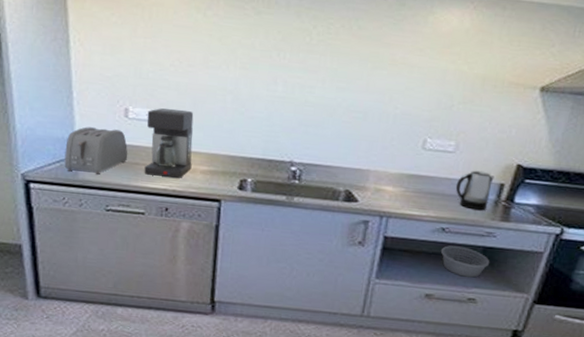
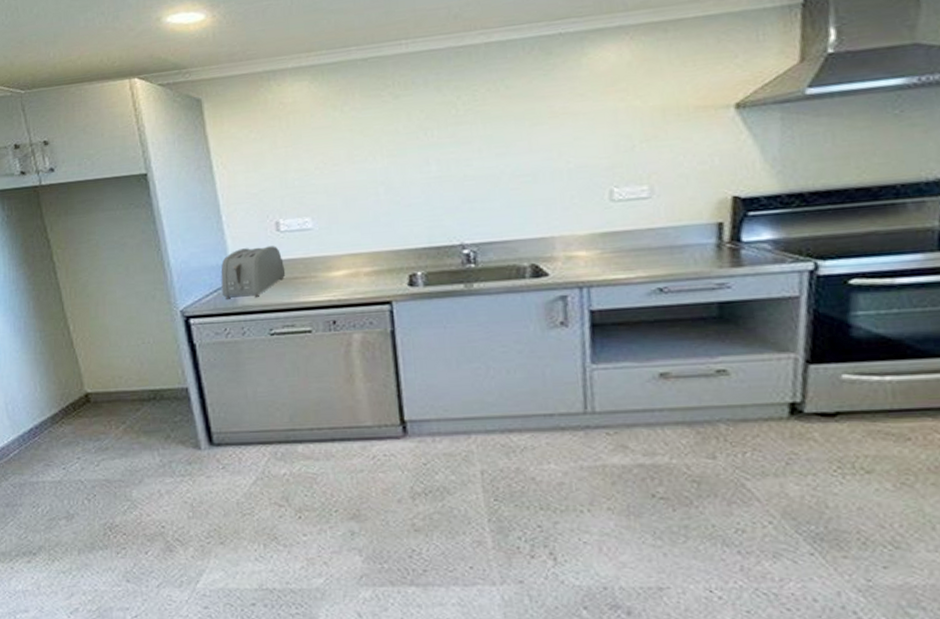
coffee maker: present [144,108,194,178] -> none [299,212,354,288]
colander: present [440,246,490,278] -> none [664,307,733,344]
kettle: present [455,170,495,211] -> none [662,212,709,260]

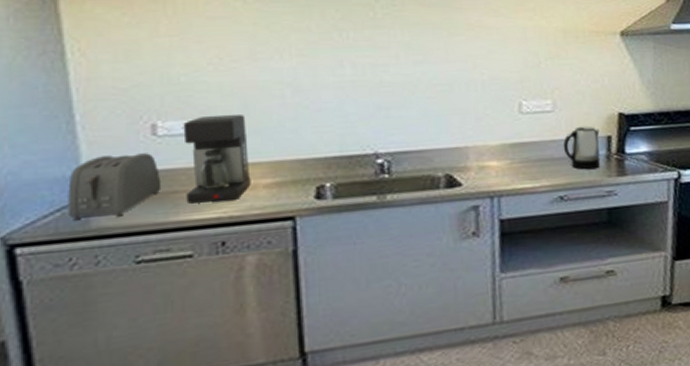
coffee maker: none [299,212,354,288] -> present [183,115,251,204]
kettle: none [662,212,709,260] -> present [563,126,601,170]

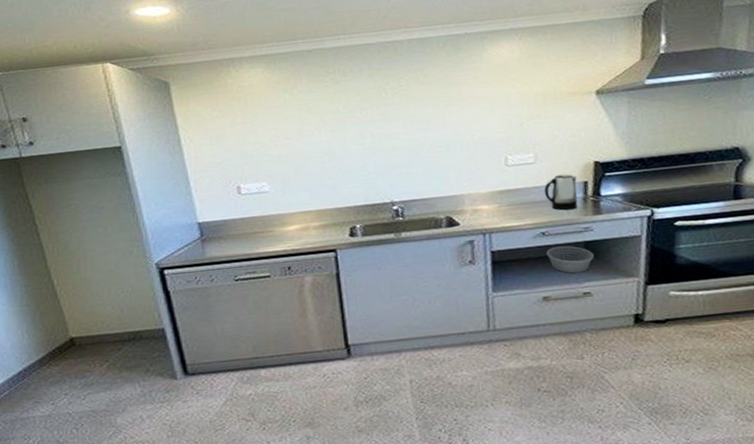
toaster: present [68,153,160,221] -> none [190,206,246,252]
coffee maker: present [183,115,251,204] -> none [257,177,305,241]
colander: none [564,213,619,248] -> present [546,246,595,274]

